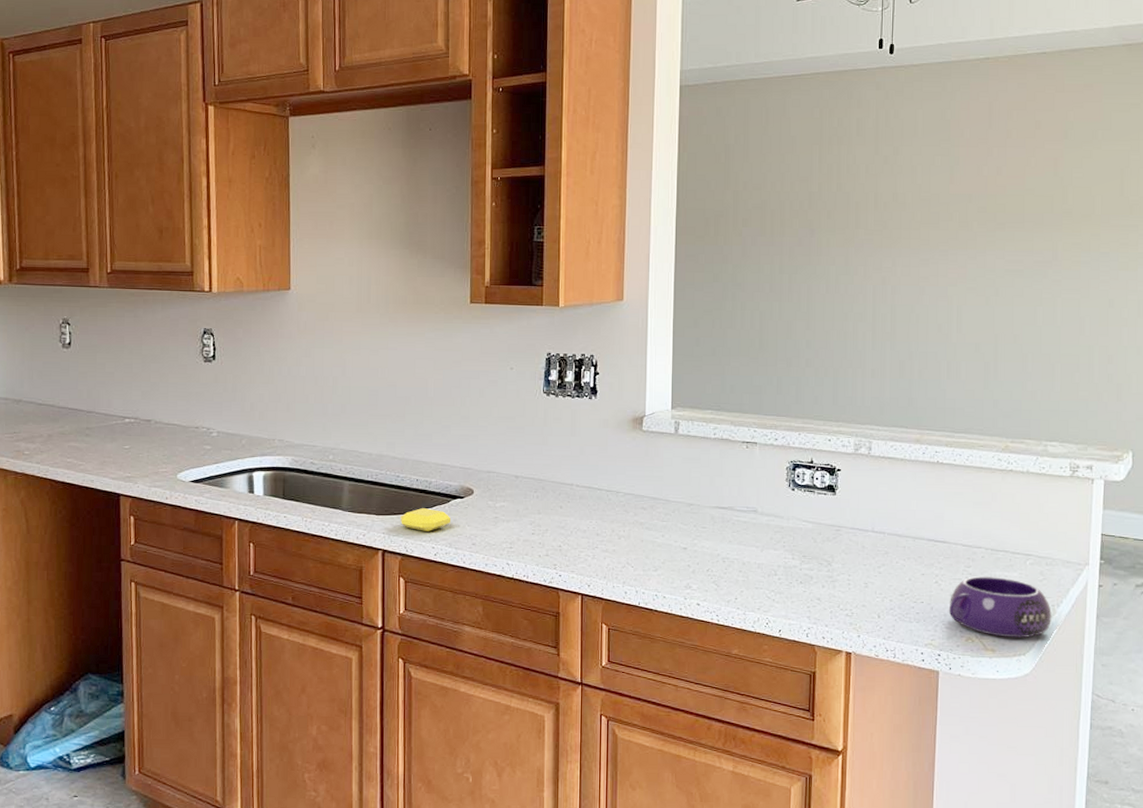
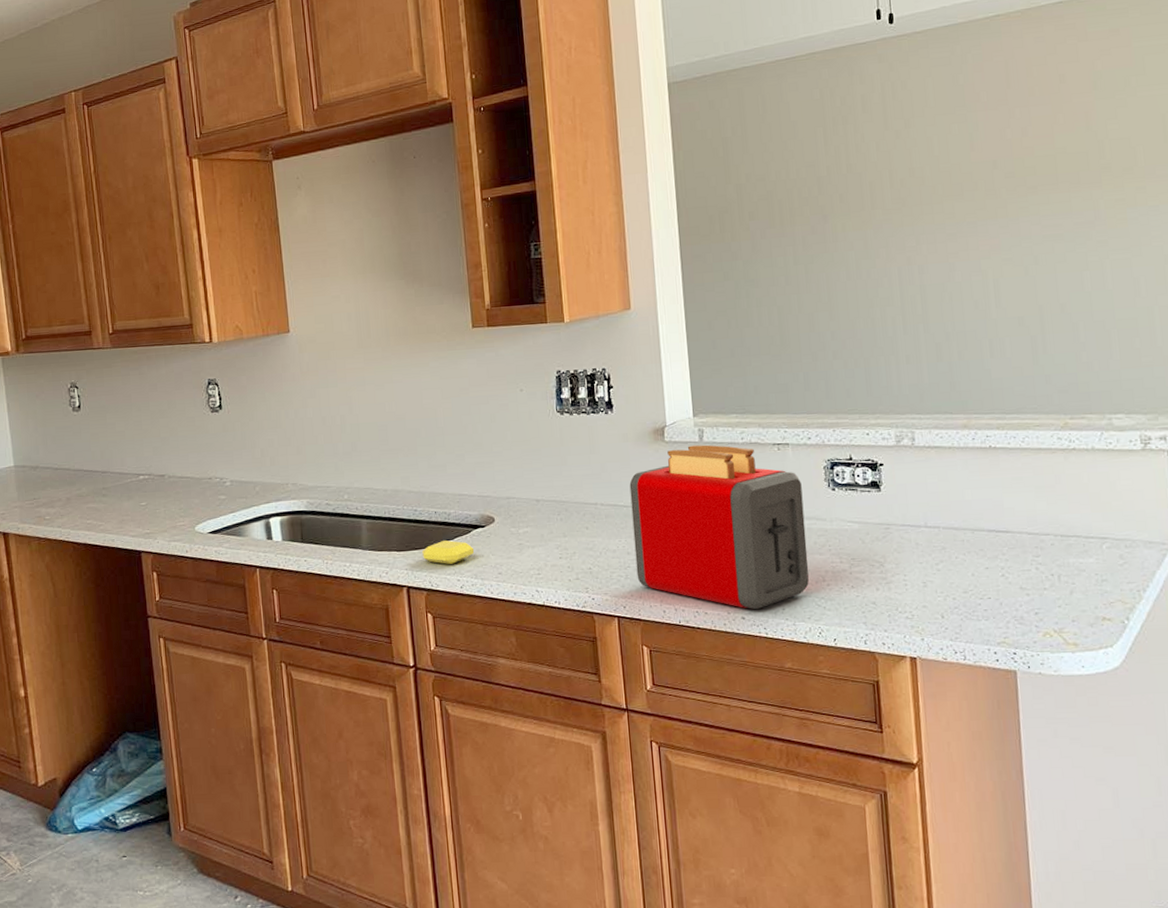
toaster: none [603,436,765,598] -> present [629,444,809,610]
bowl: present [948,576,1052,638] -> none [1020,564,1139,629]

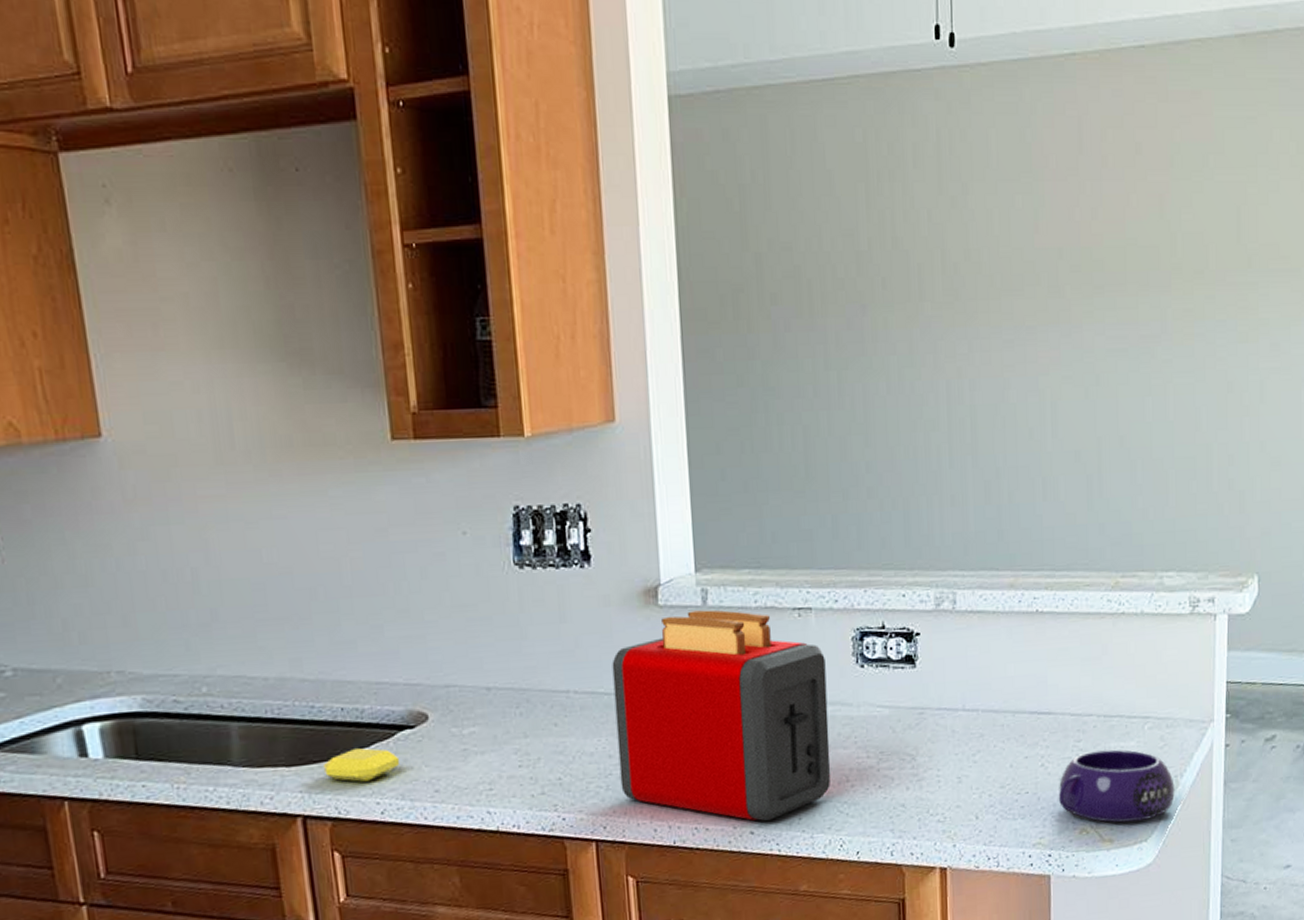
bowl: none [1020,564,1139,629] -> present [1058,749,1175,823]

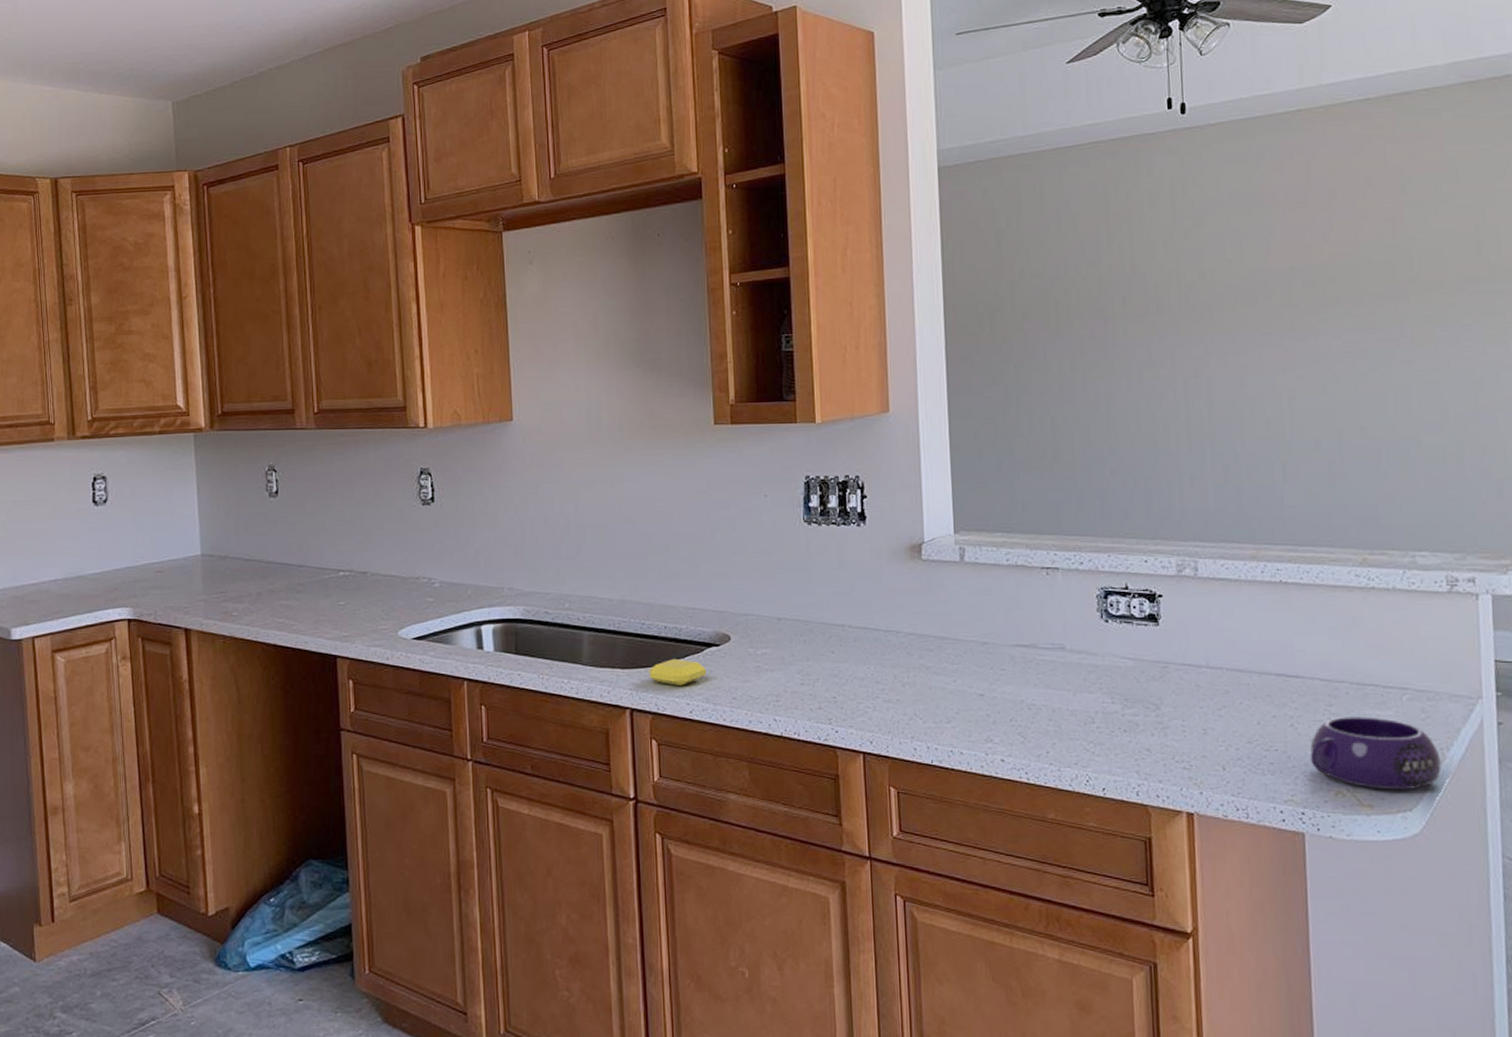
toaster: present [612,609,831,822] -> none [881,565,1077,752]

